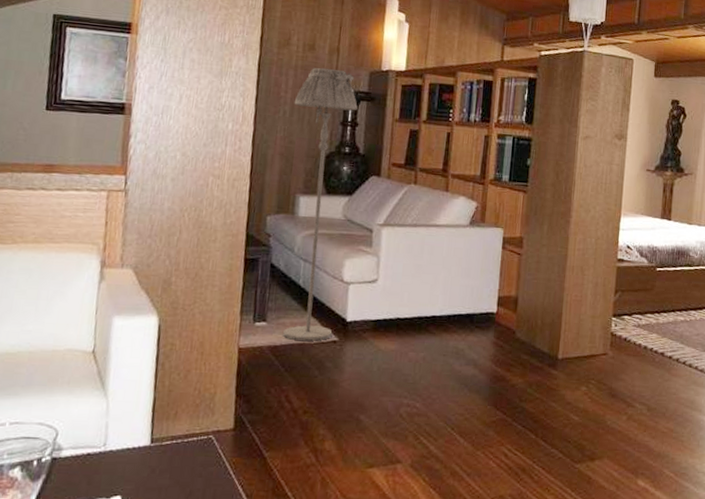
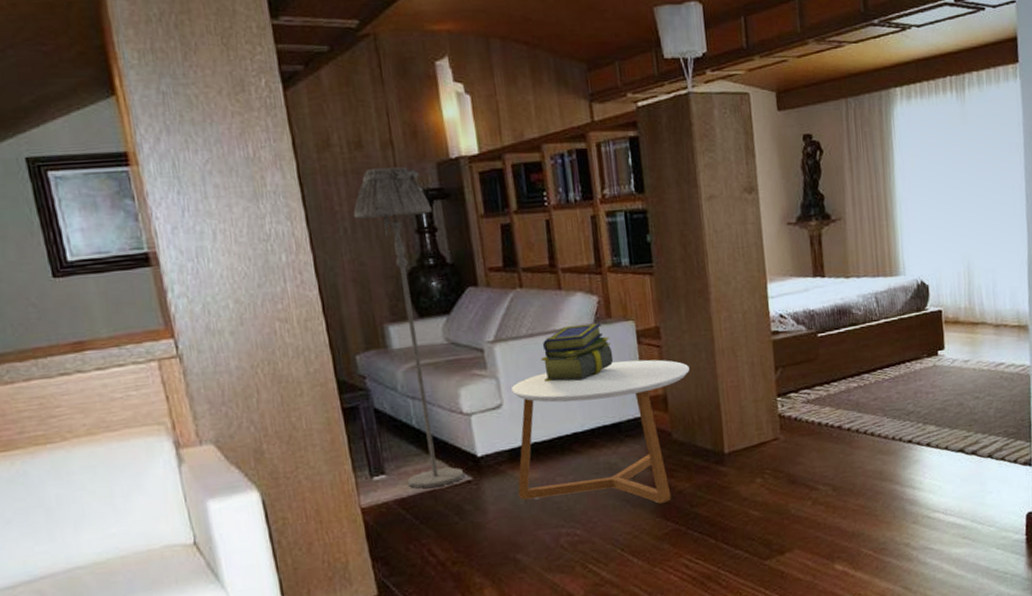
coffee table: none [374,259,542,393] -> present [511,359,690,504]
stack of books: none [418,223,480,271] -> present [540,324,614,382]

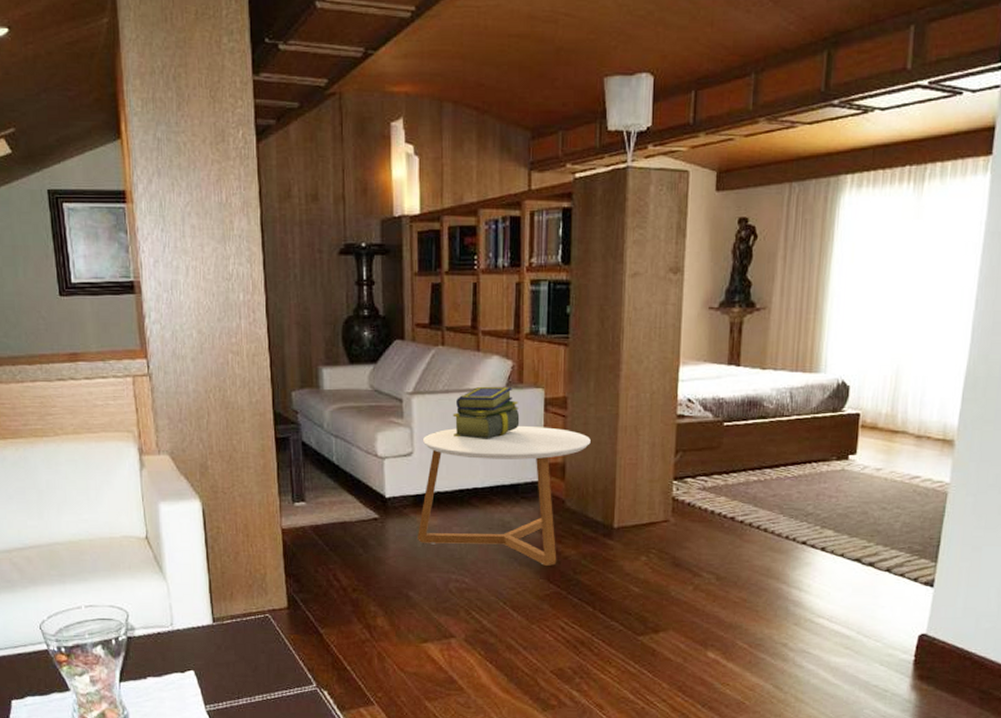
floor lamp: present [353,167,465,489] -> none [303,220,372,519]

